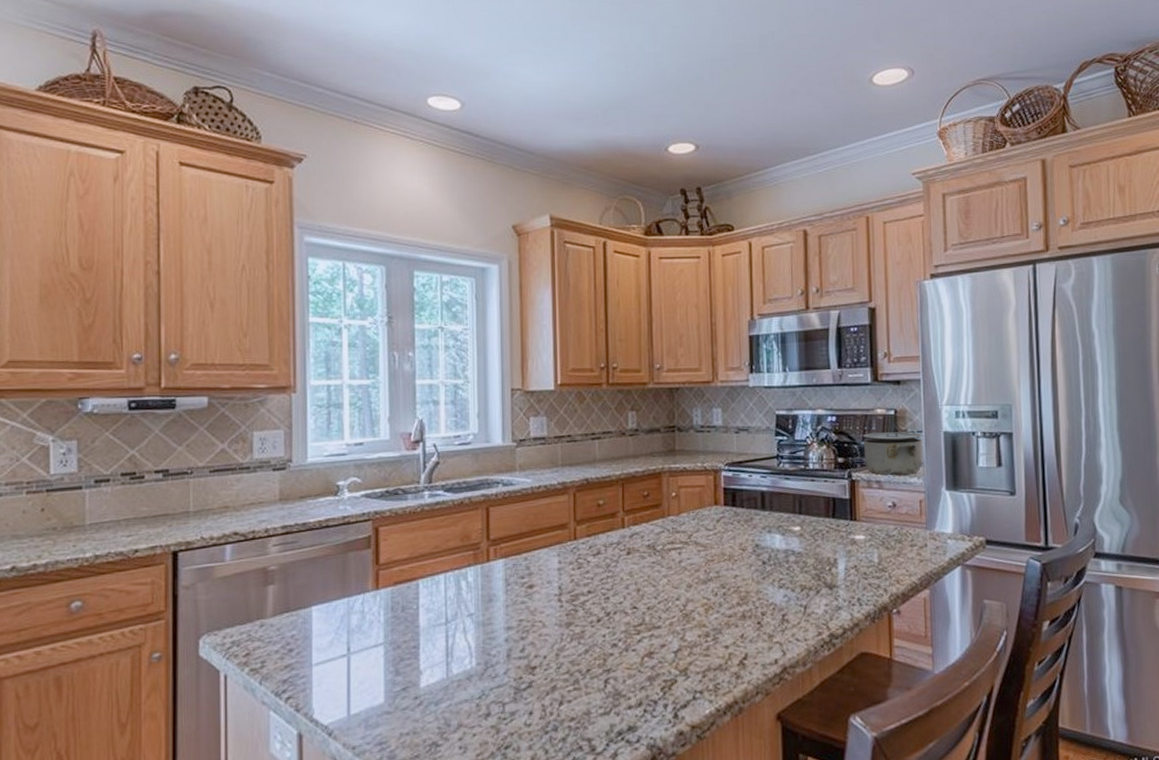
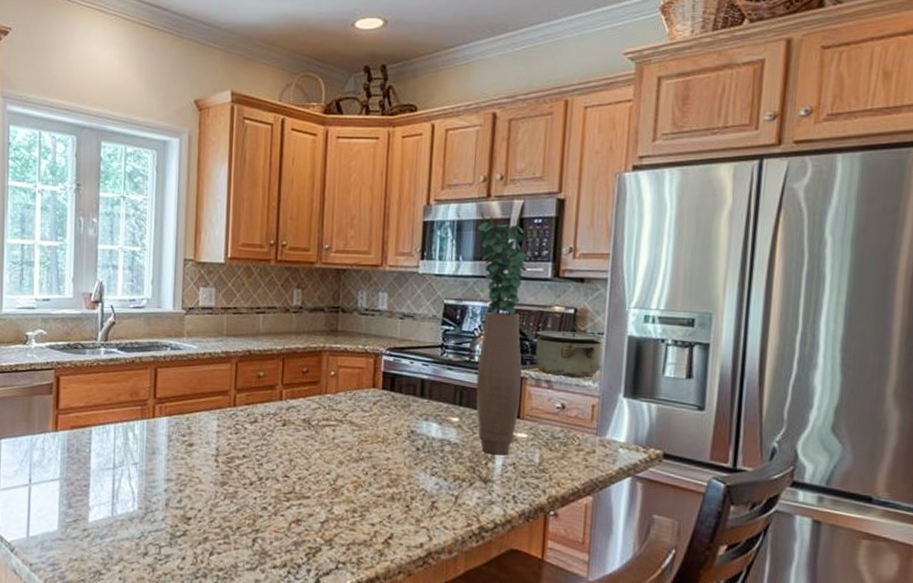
vase: none [799,324,855,560] -> present [476,212,529,456]

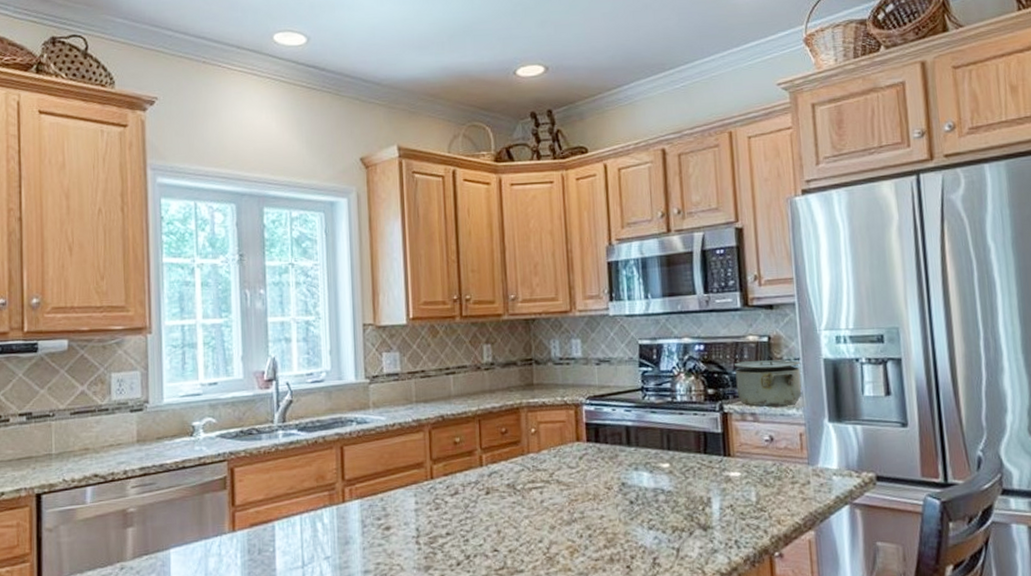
vase: present [476,212,529,456] -> none [661,248,729,499]

